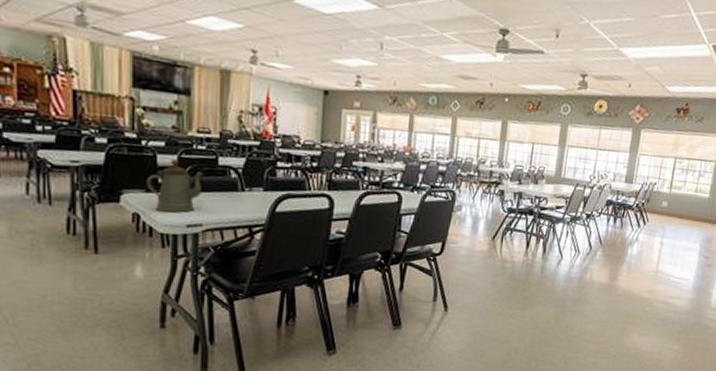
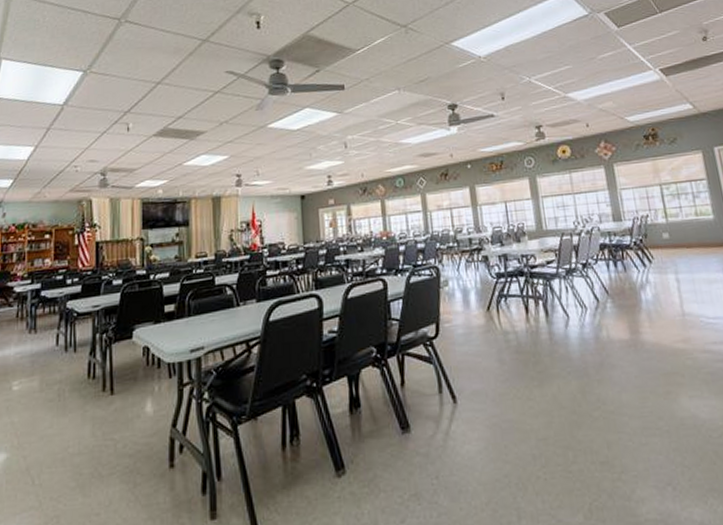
coffee pot: present [146,159,203,213] -> none [154,287,203,341]

